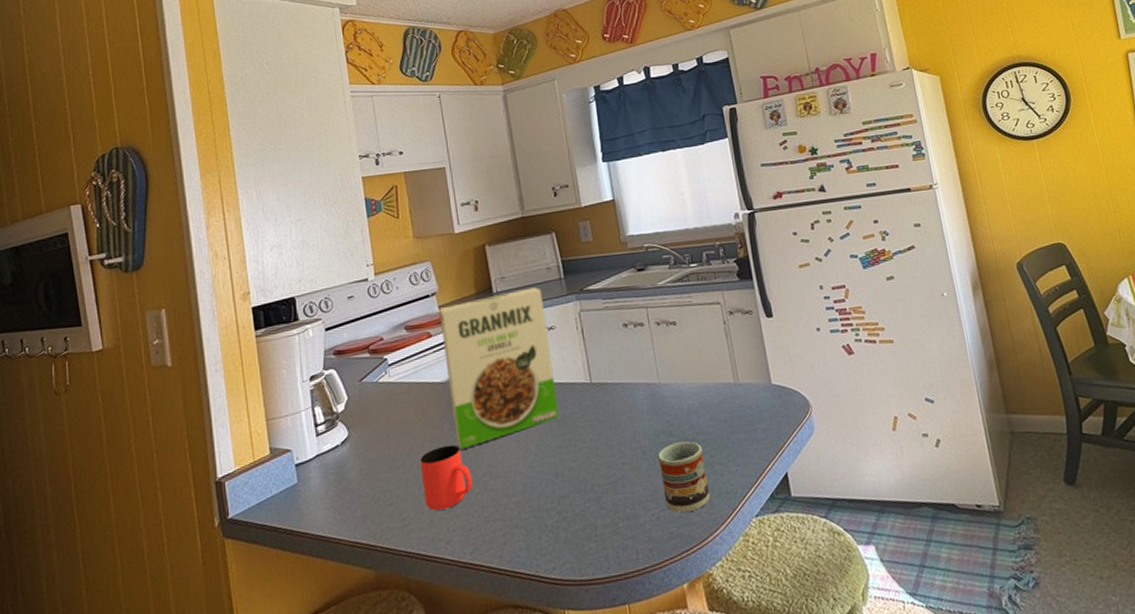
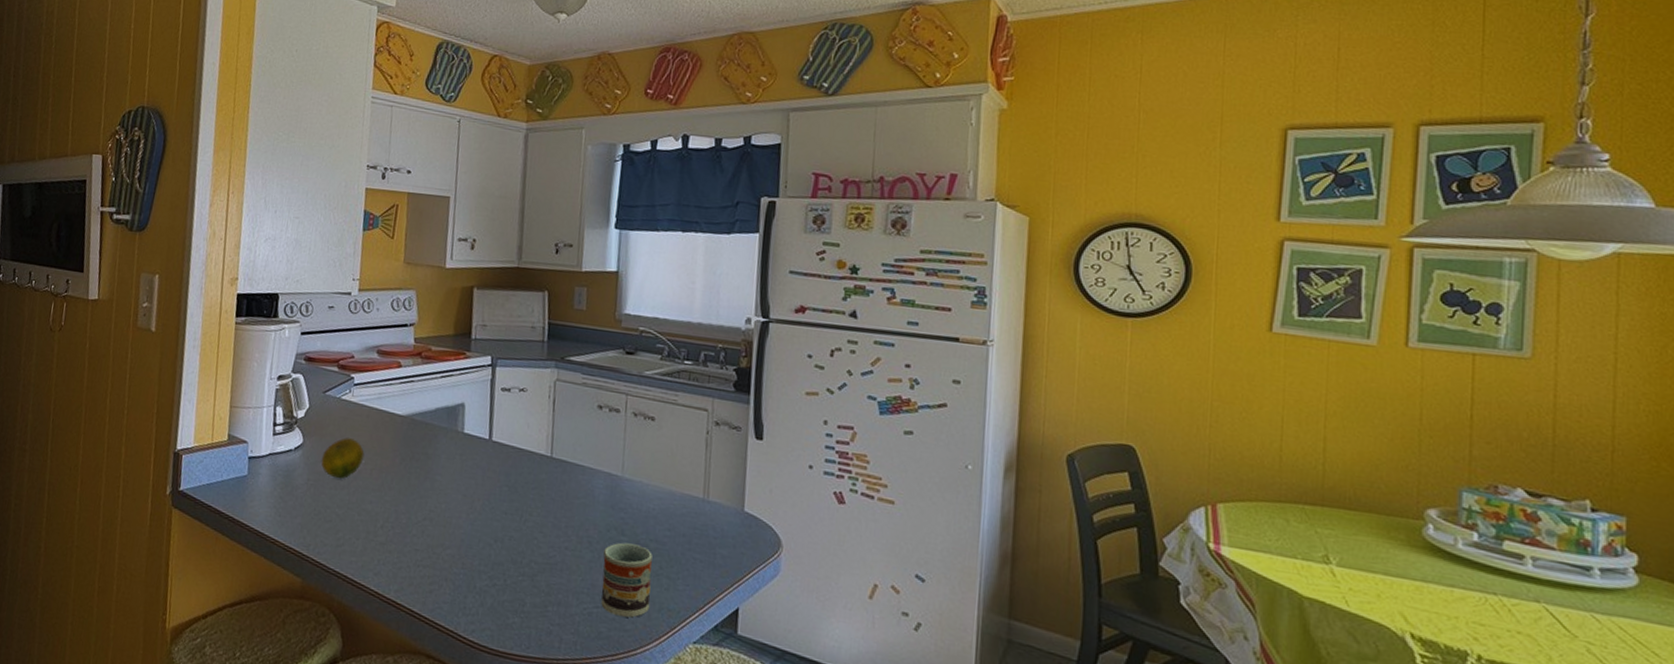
fruit: none [370,417,413,461] -> present [321,437,365,479]
cup: present [420,444,473,511] -> none [362,478,412,541]
cereal box: present [439,287,560,450] -> none [404,340,522,488]

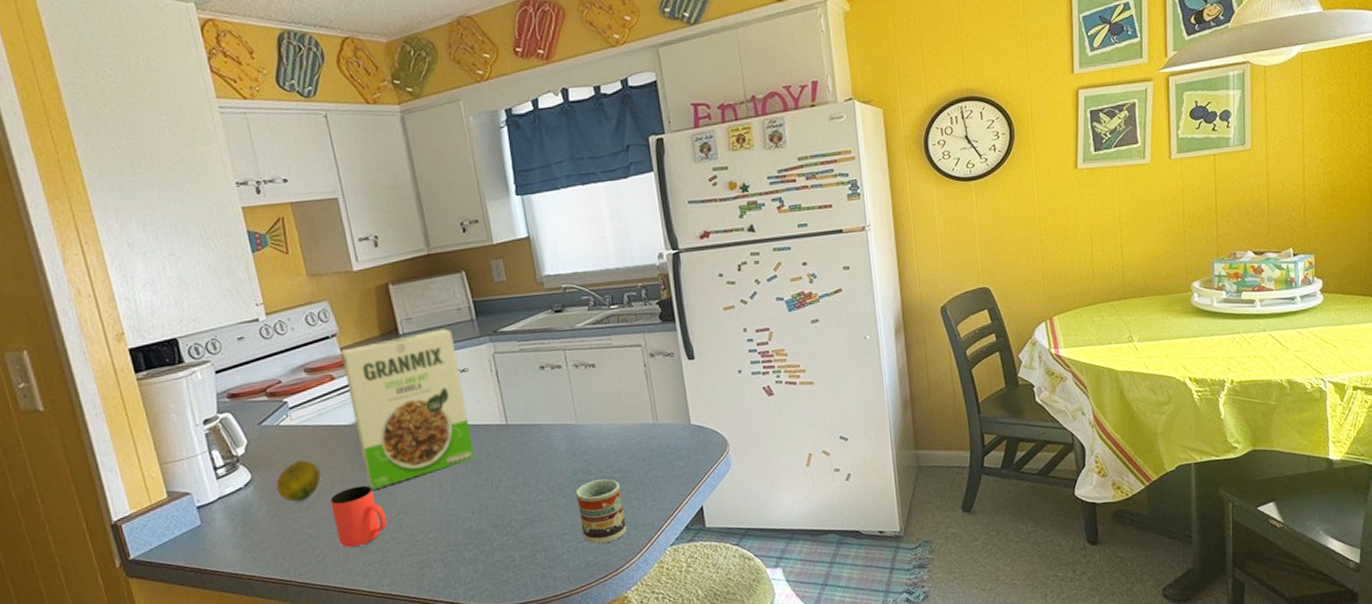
cup: none [362,478,412,541] -> present [330,485,388,548]
cereal box: none [404,340,522,488] -> present [341,329,475,490]

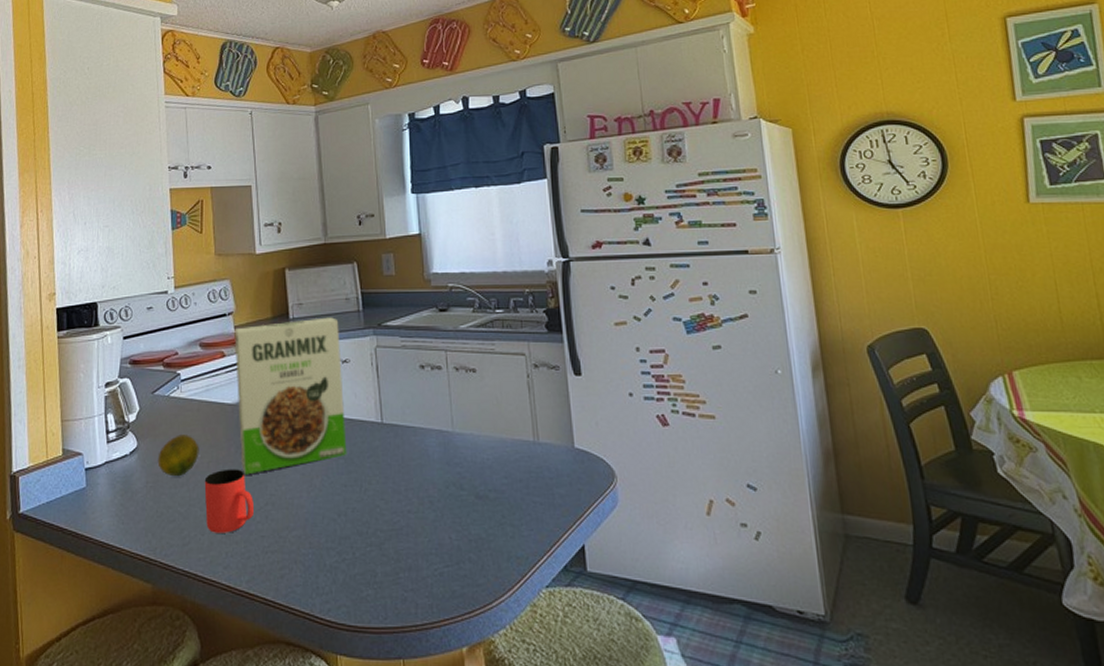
cup: present [575,479,627,544] -> none [445,497,499,571]

